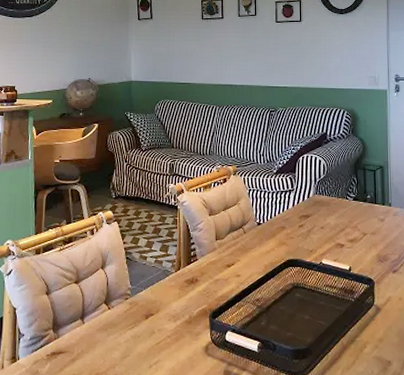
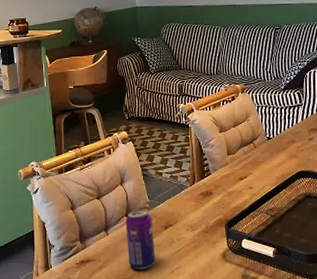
beverage can: none [103,296,134,362] -> present [125,209,156,269]

